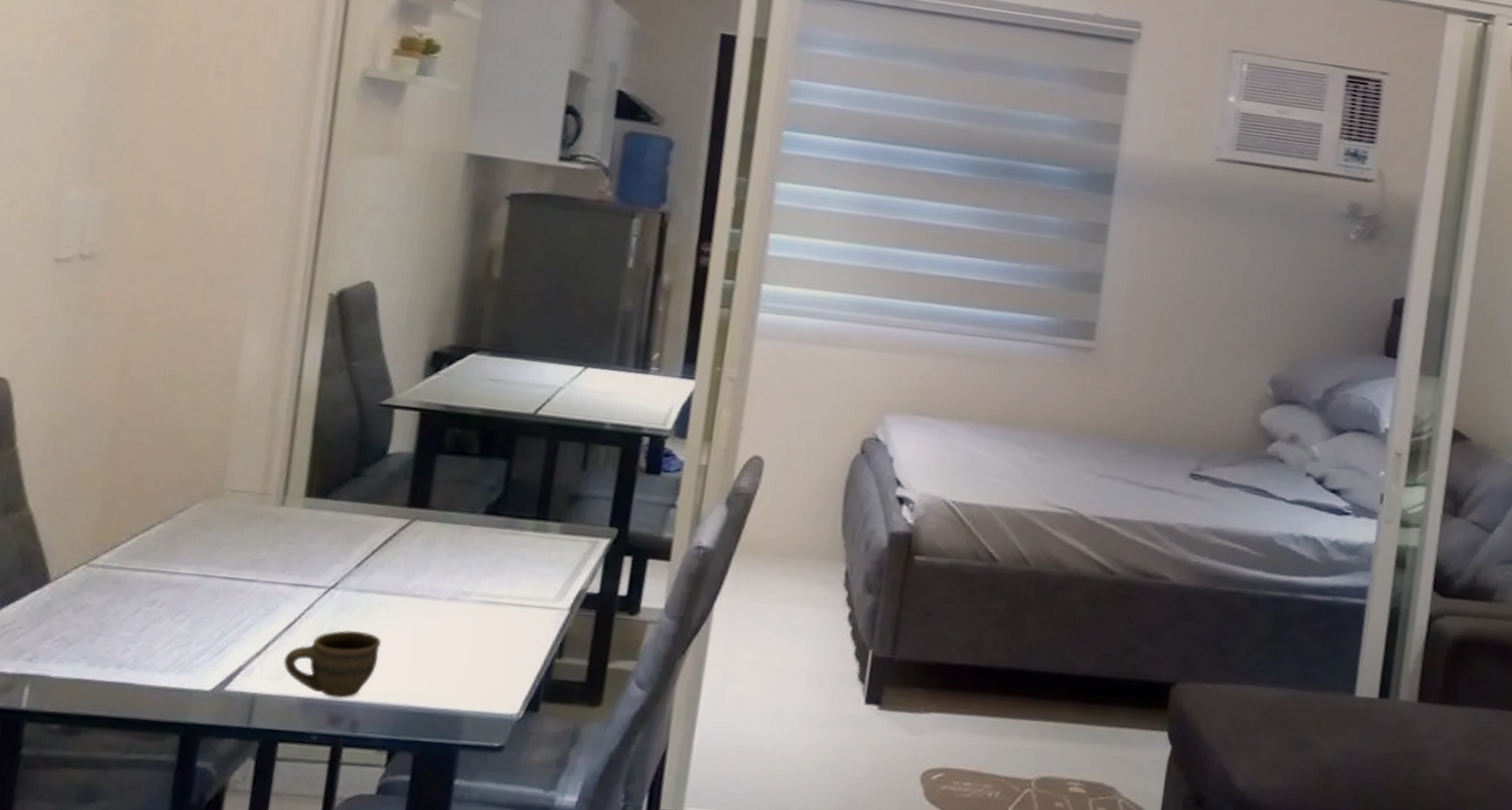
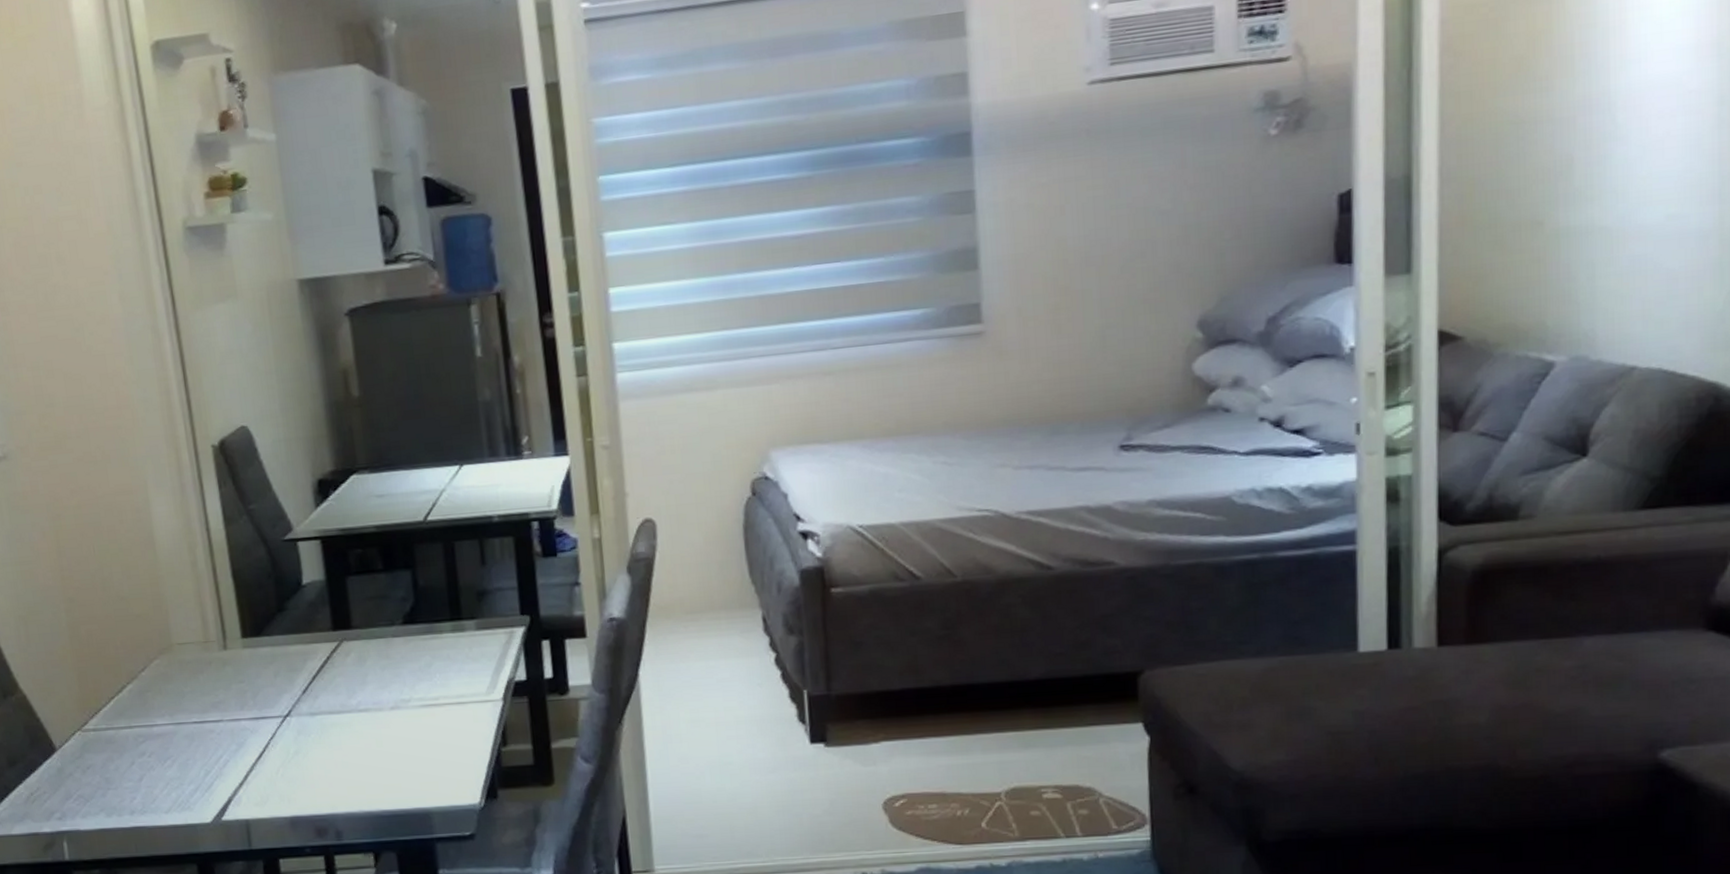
cup: present [283,630,381,698] -> none [263,751,344,813]

